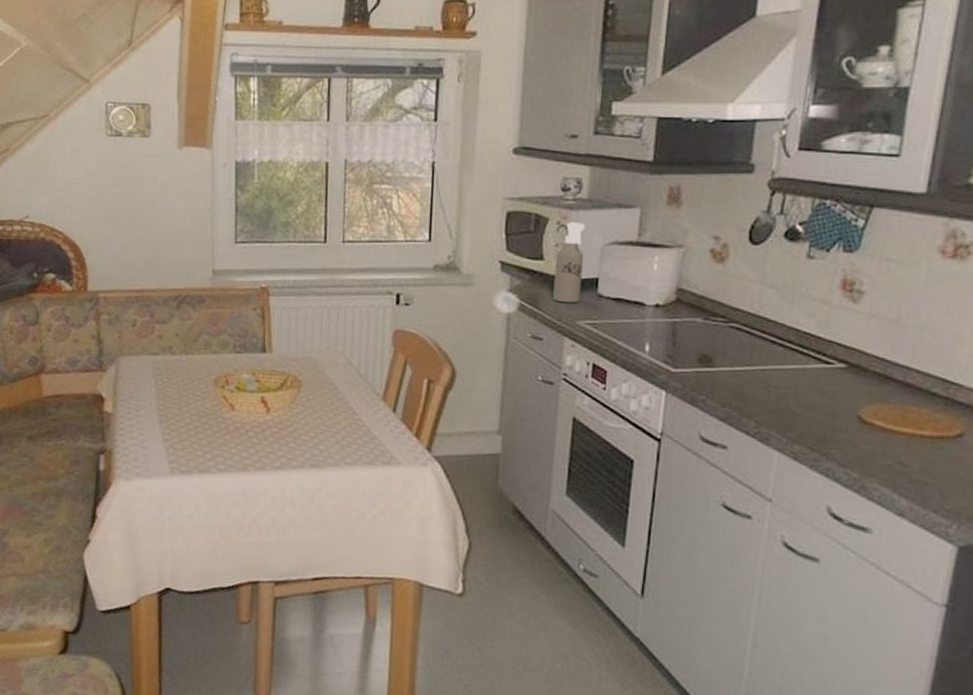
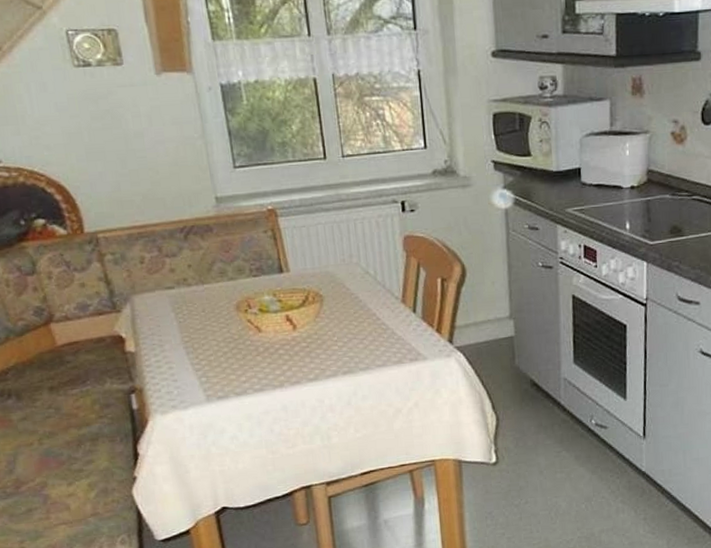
spray bottle: present [552,221,586,303] -> none [541,117,567,194]

